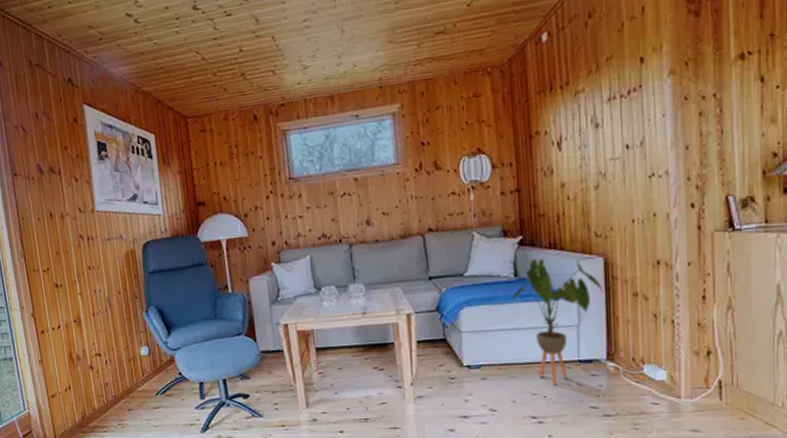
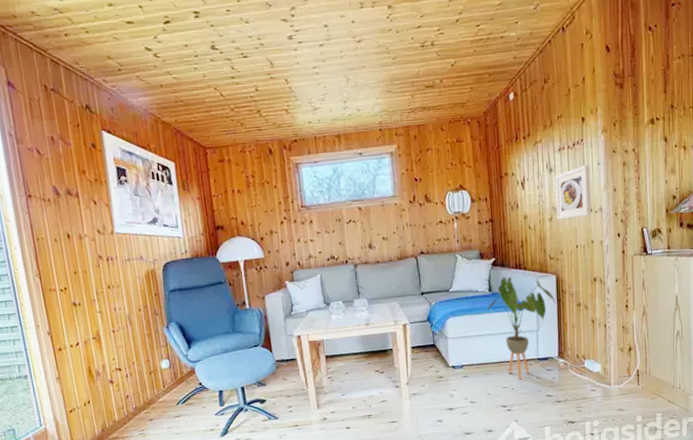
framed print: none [603,117,654,188] -> present [555,165,592,220]

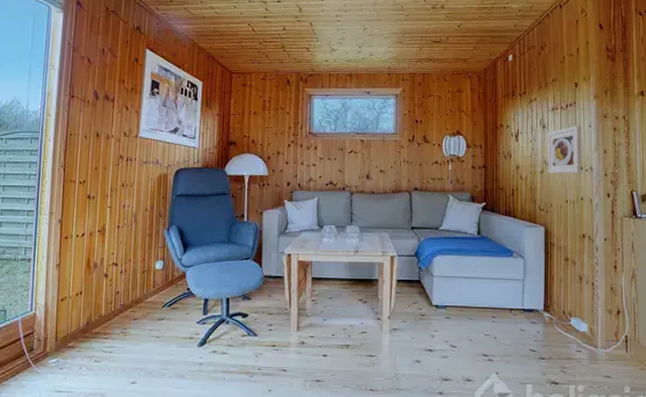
house plant: present [486,276,556,380] -> none [474,222,544,329]

